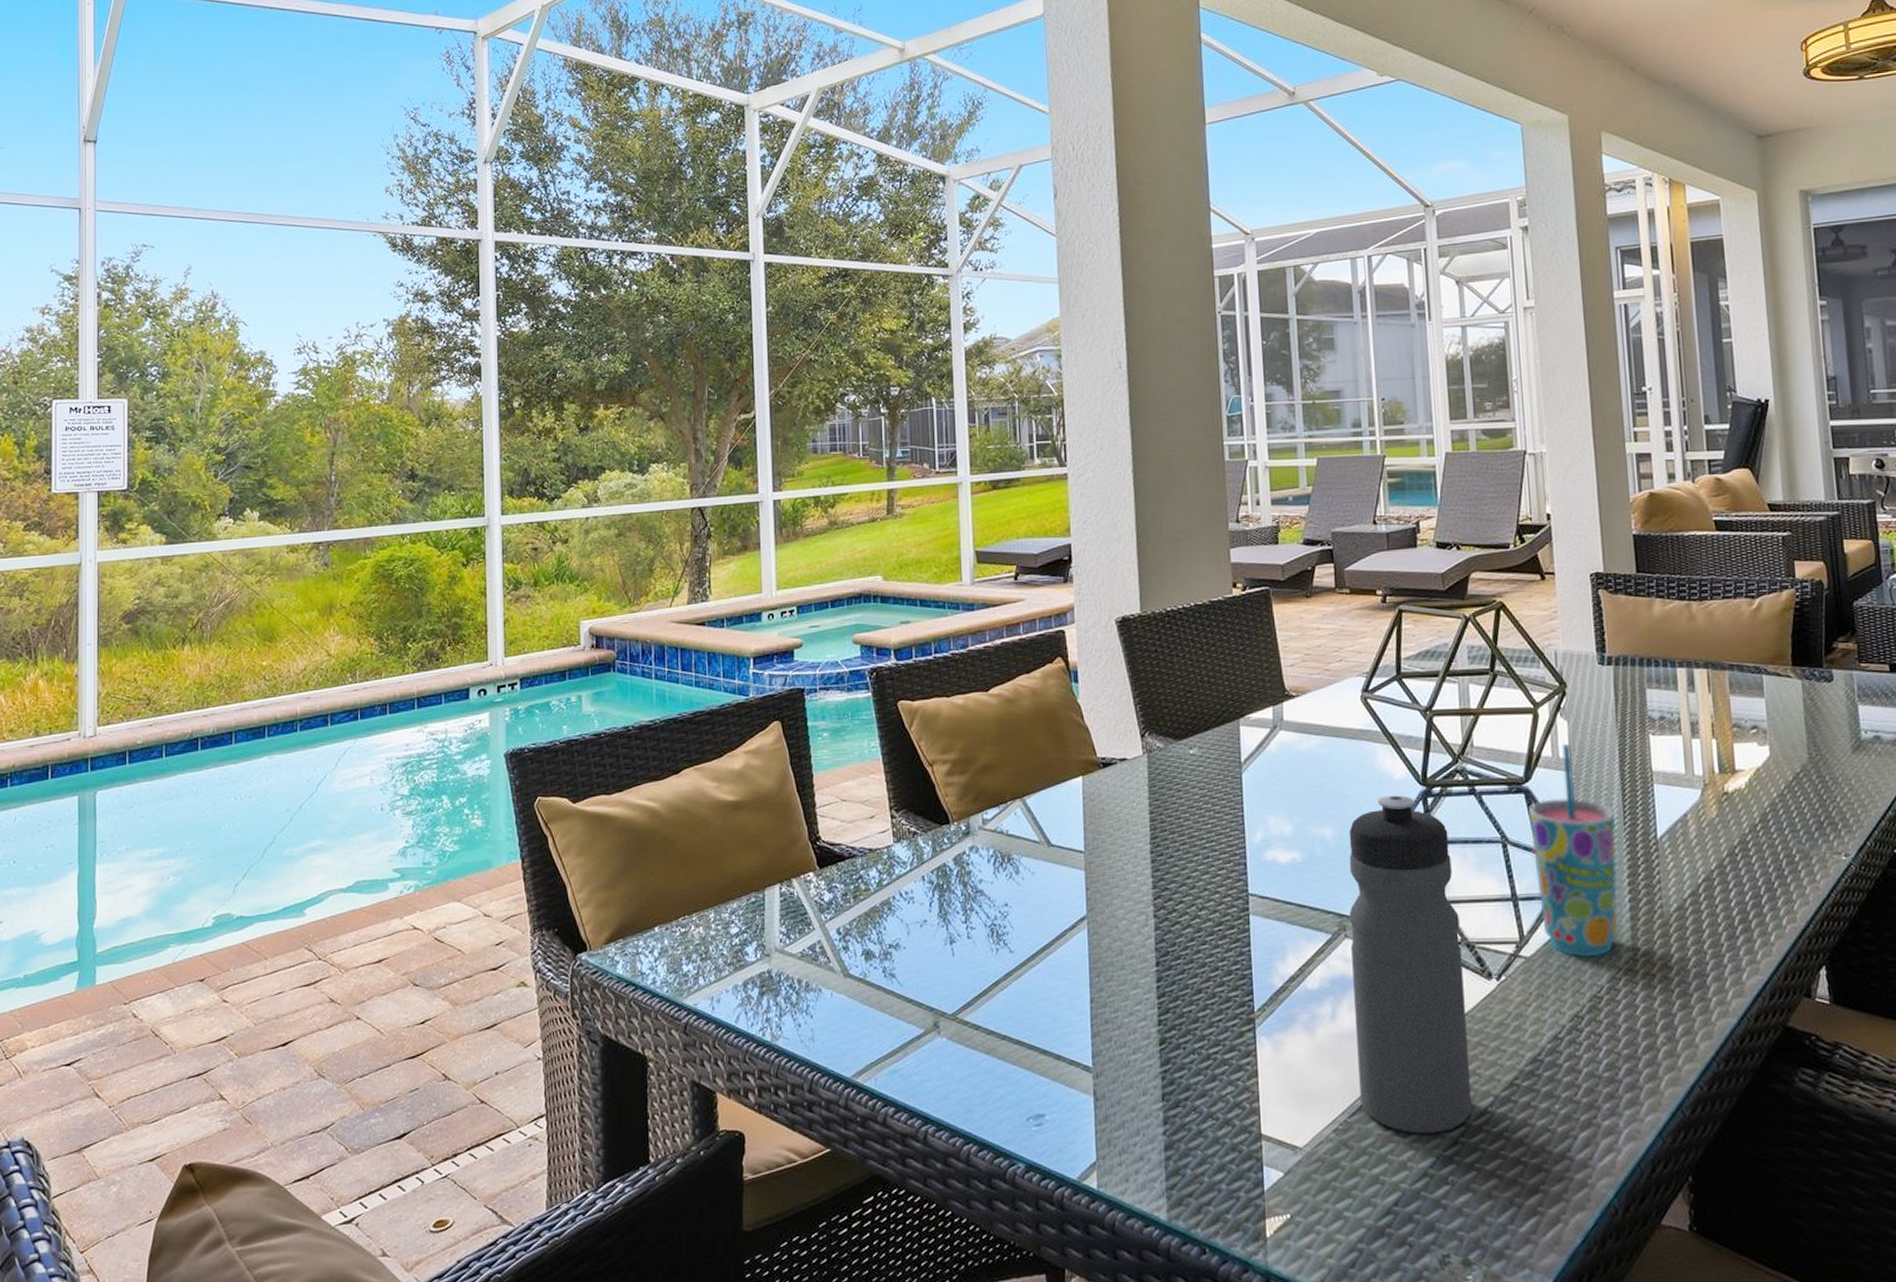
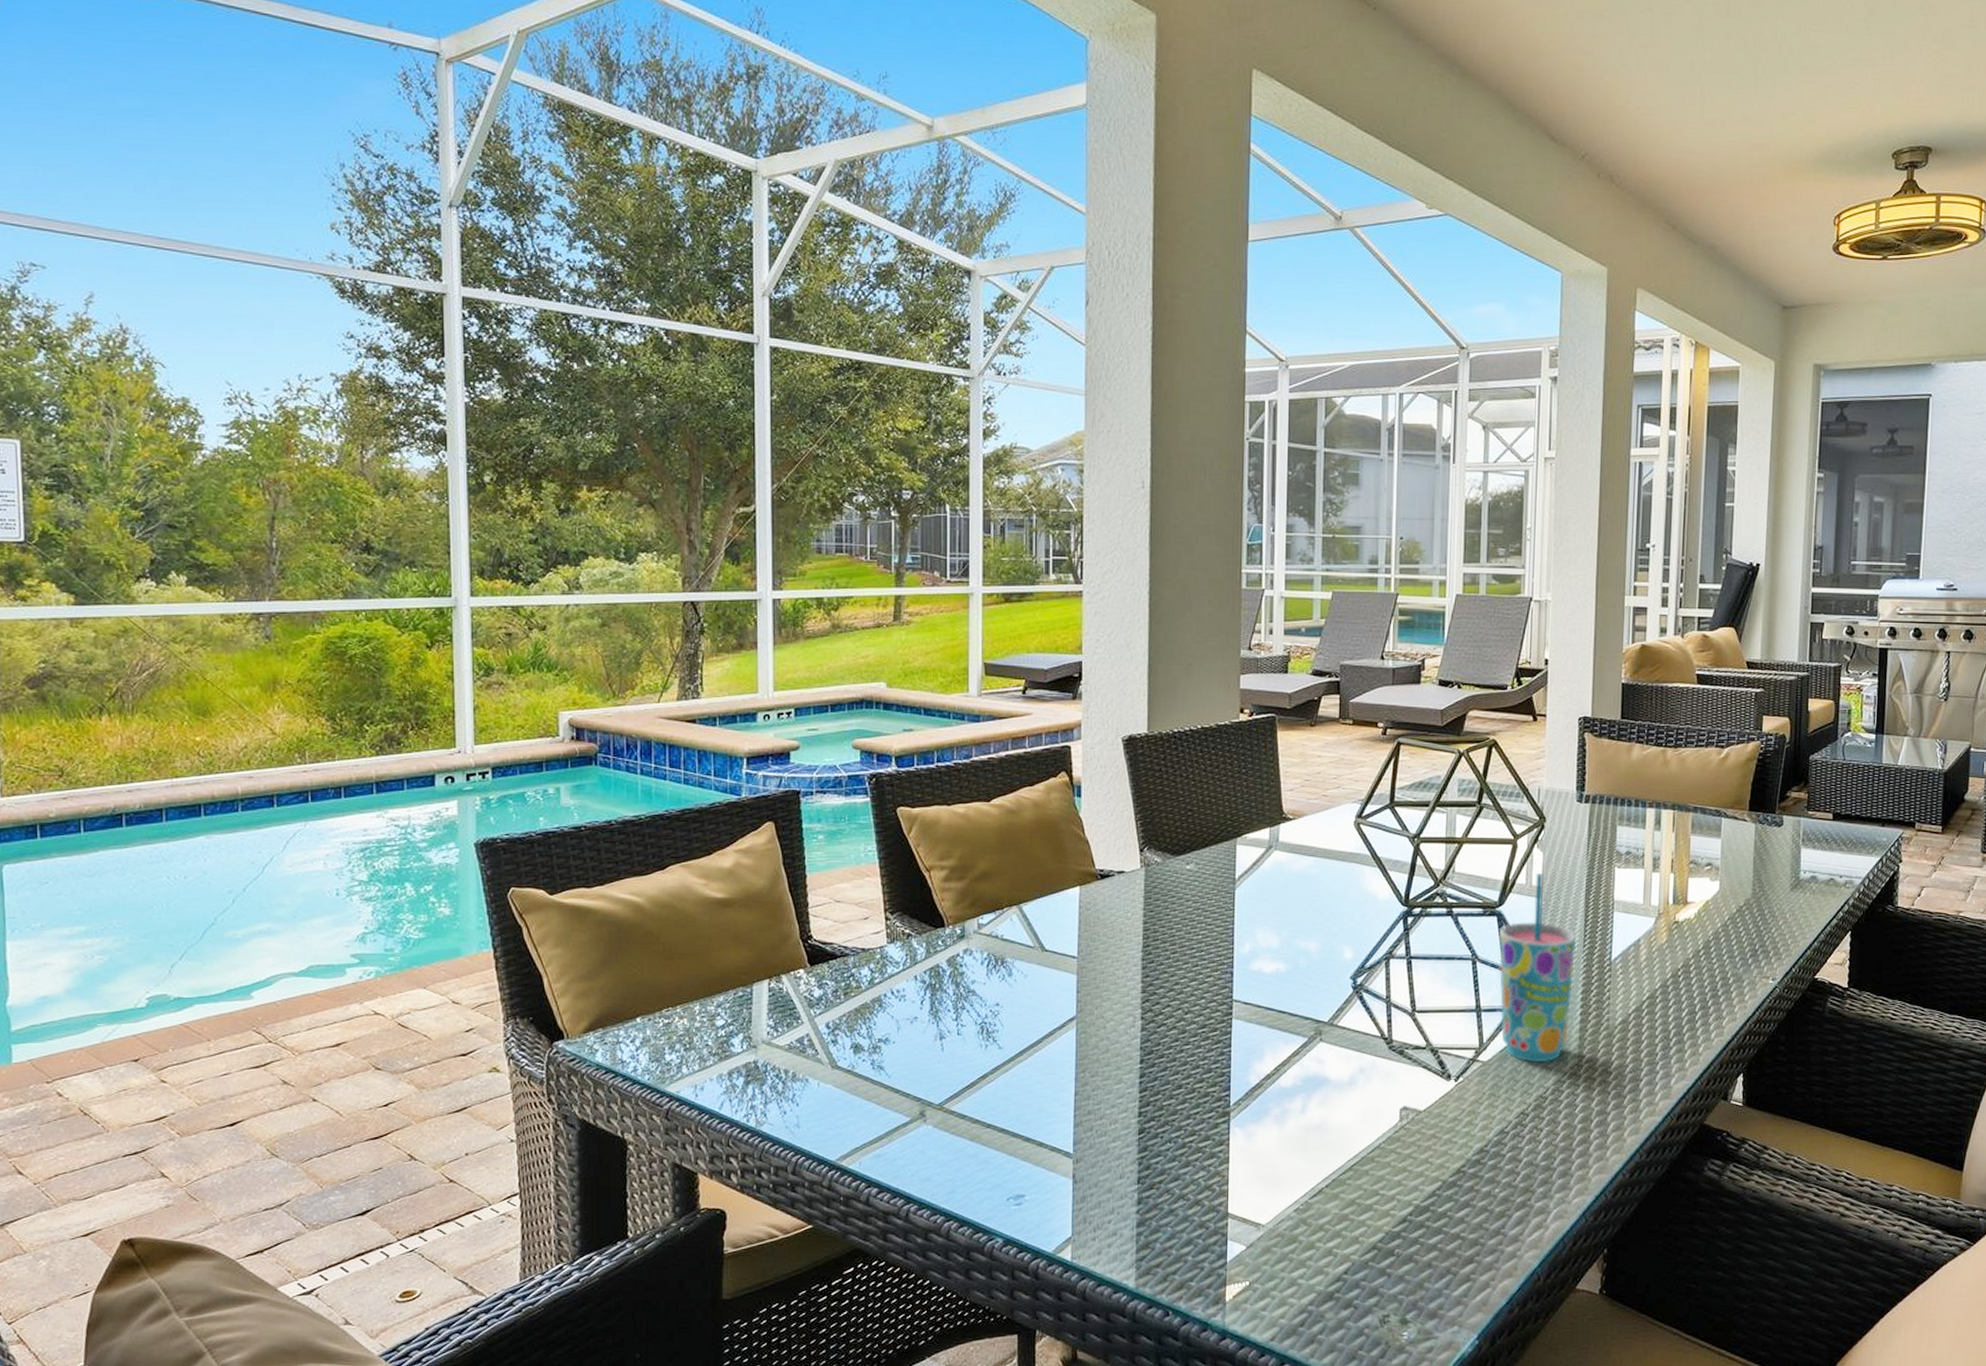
water bottle: present [1349,795,1472,1134] -> none [1321,914,1426,1213]

